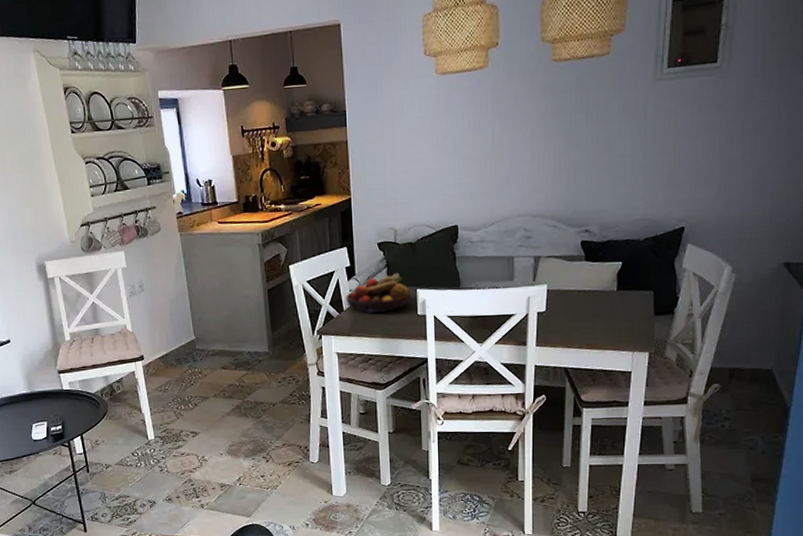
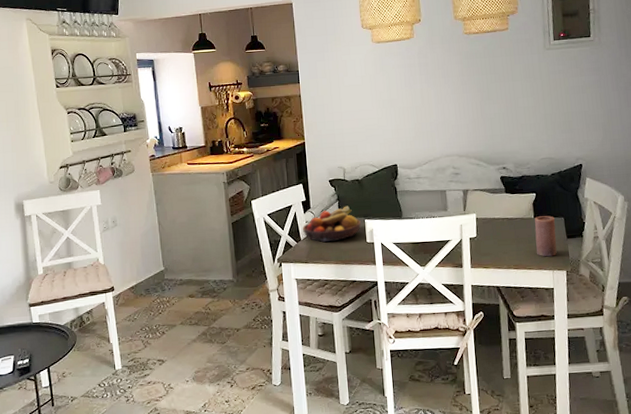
candle: none [616,288,642,336] -> present [534,216,557,257]

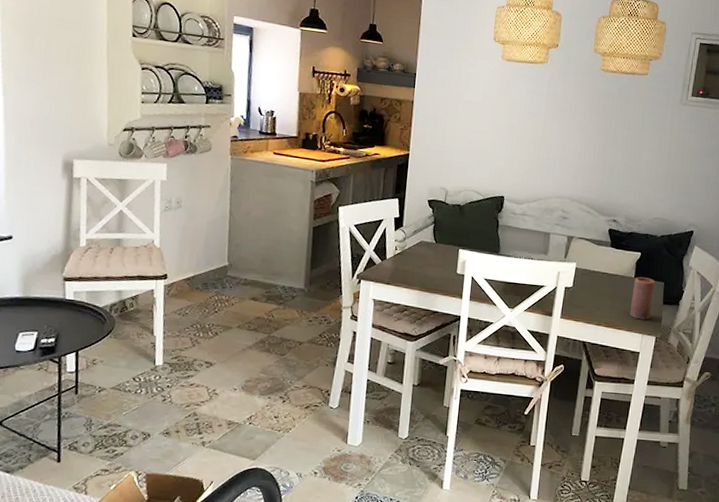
fruit bowl: present [302,205,361,242] -> none [390,231,454,267]

